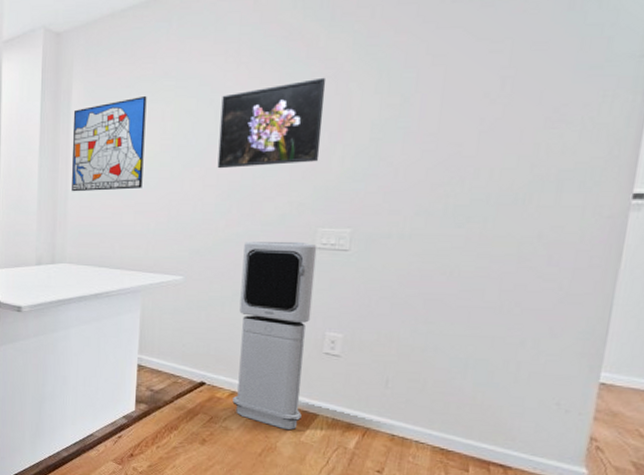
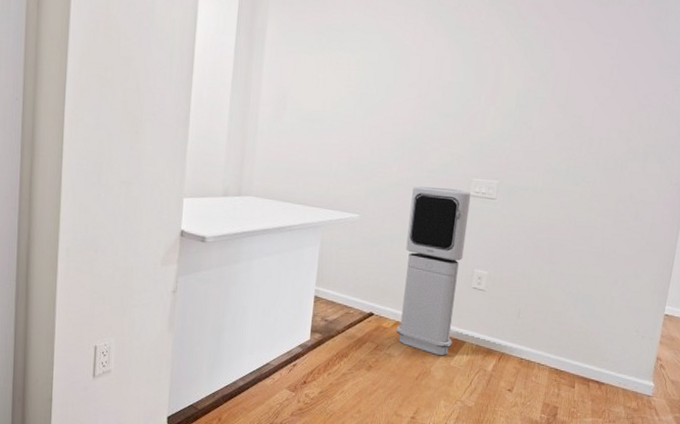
wall art: present [72,95,147,192] -> none [261,43,336,130]
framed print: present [217,77,327,169] -> none [394,47,485,120]

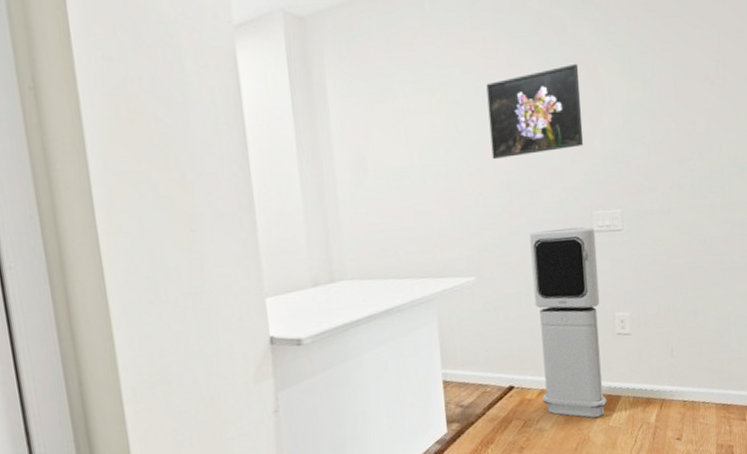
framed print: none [394,47,485,120] -> present [486,63,584,160]

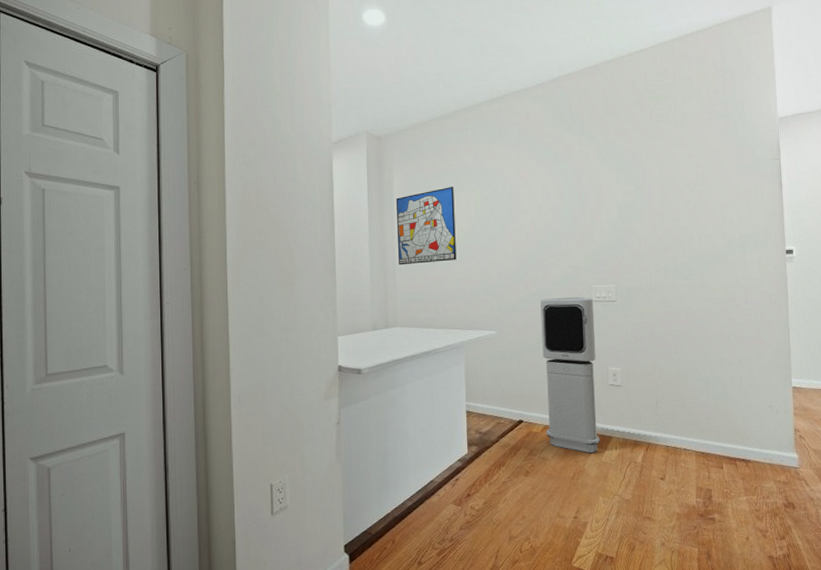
wall art: none [331,85,420,198] -> present [395,186,457,265]
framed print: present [486,63,584,160] -> none [511,172,586,242]

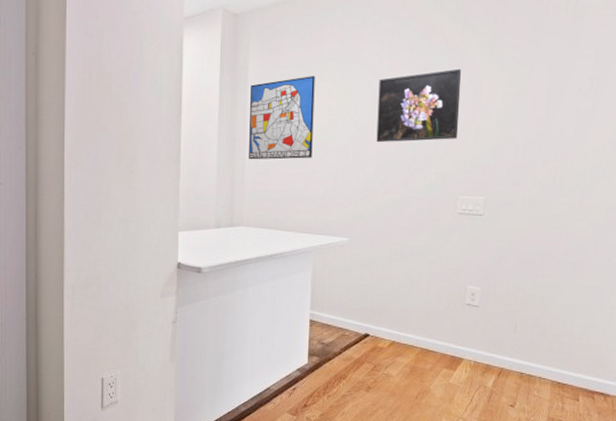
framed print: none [511,172,586,242] -> present [376,68,462,143]
air purifier: present [540,296,600,454] -> none [392,207,459,374]

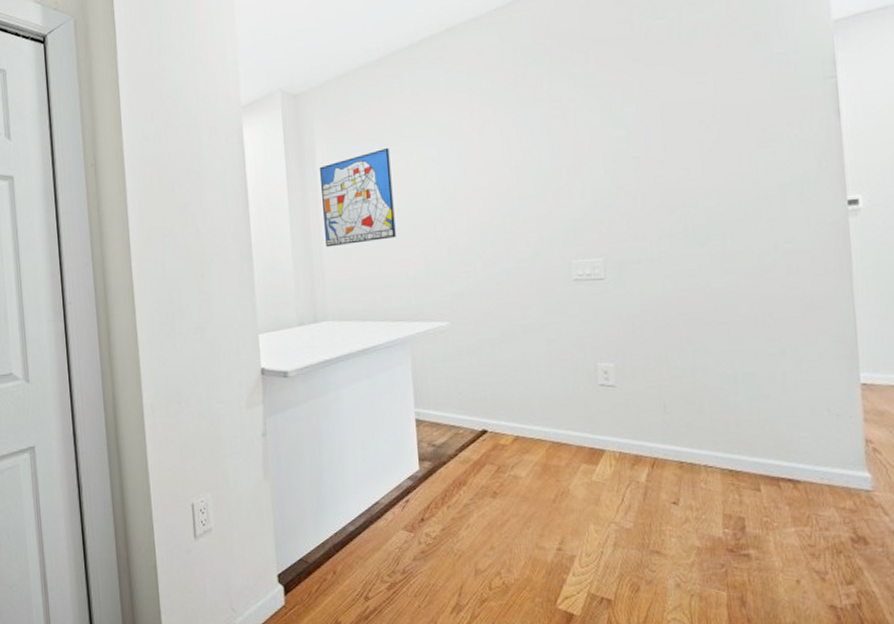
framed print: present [376,68,462,143] -> none [461,117,561,212]

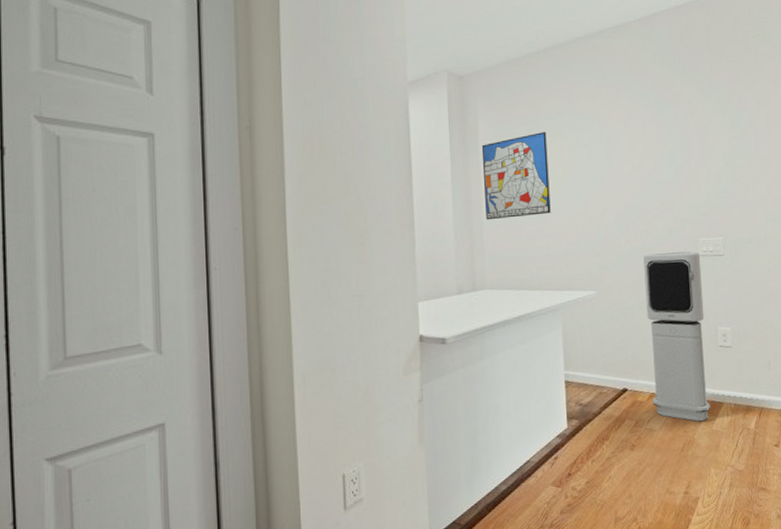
air purifier: none [504,275,589,471] -> present [643,251,711,422]

